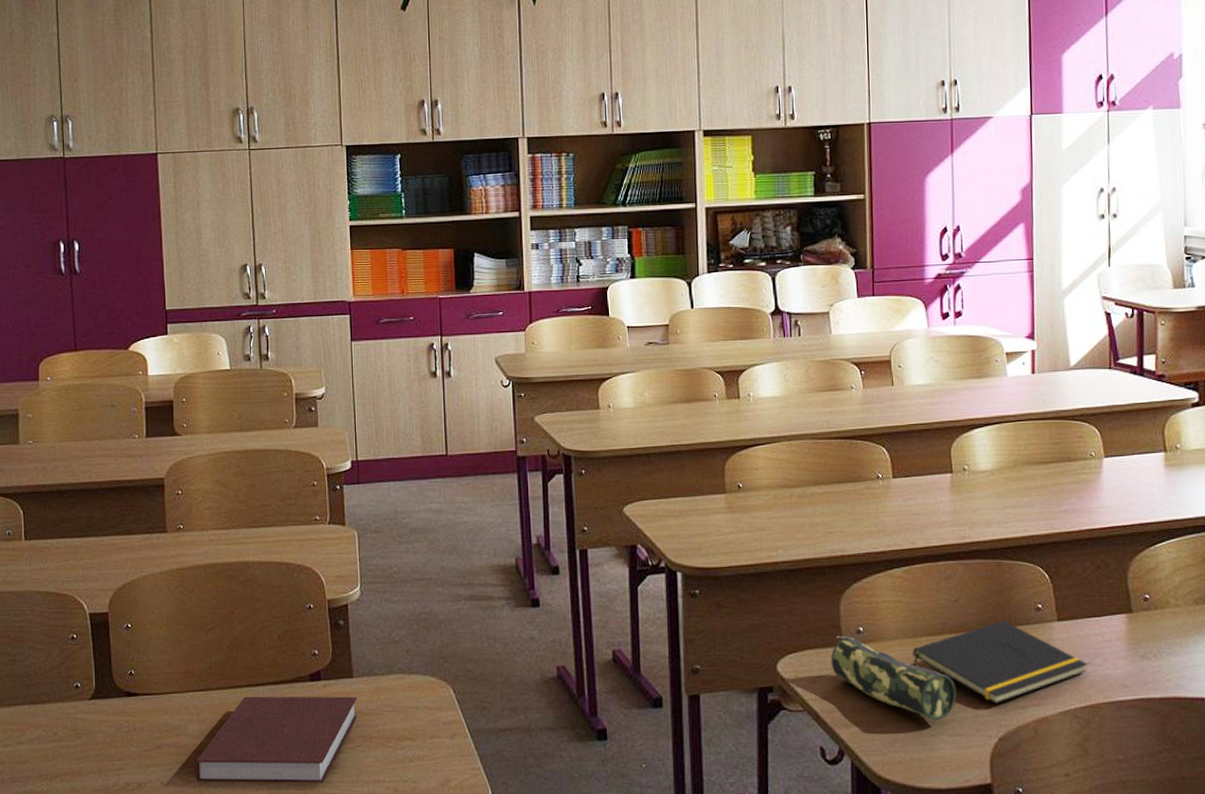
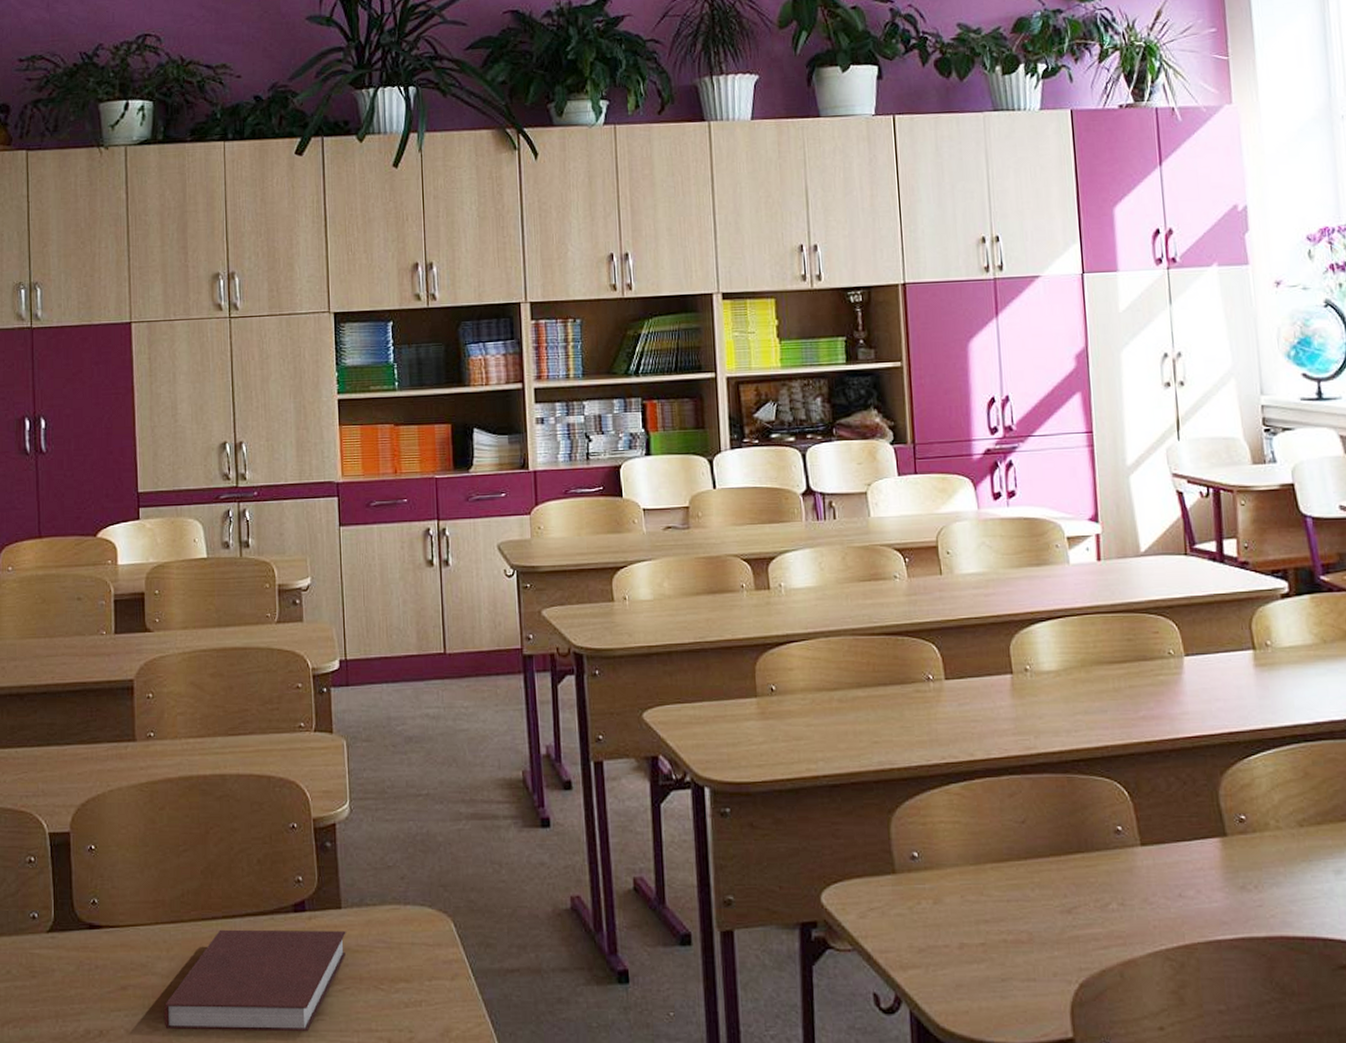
pencil case: present [830,636,956,720] -> none [882,862,1028,962]
notepad: present [912,620,1088,705] -> none [975,844,1179,944]

